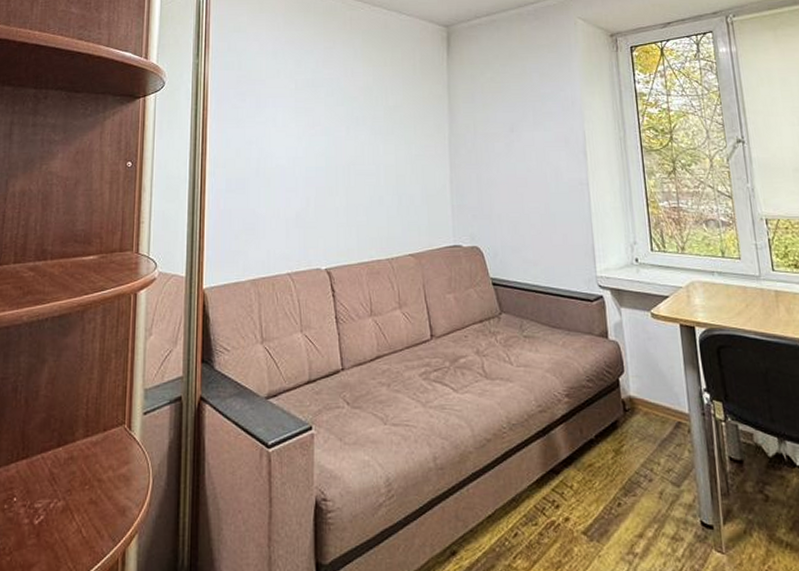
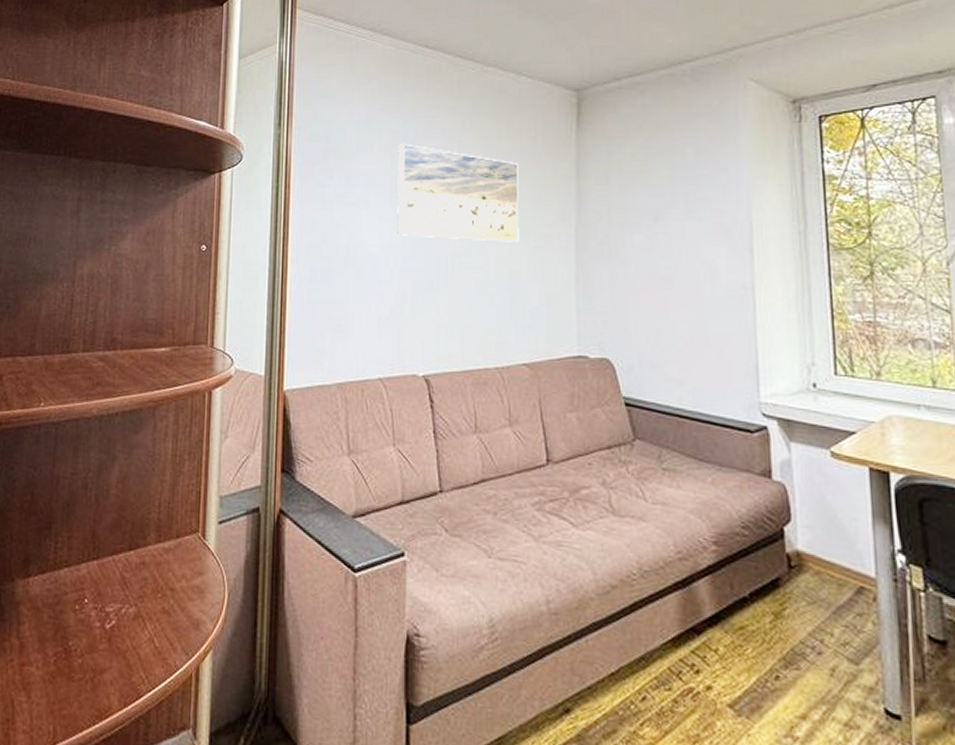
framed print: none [301,70,403,152] -> present [397,143,519,242]

